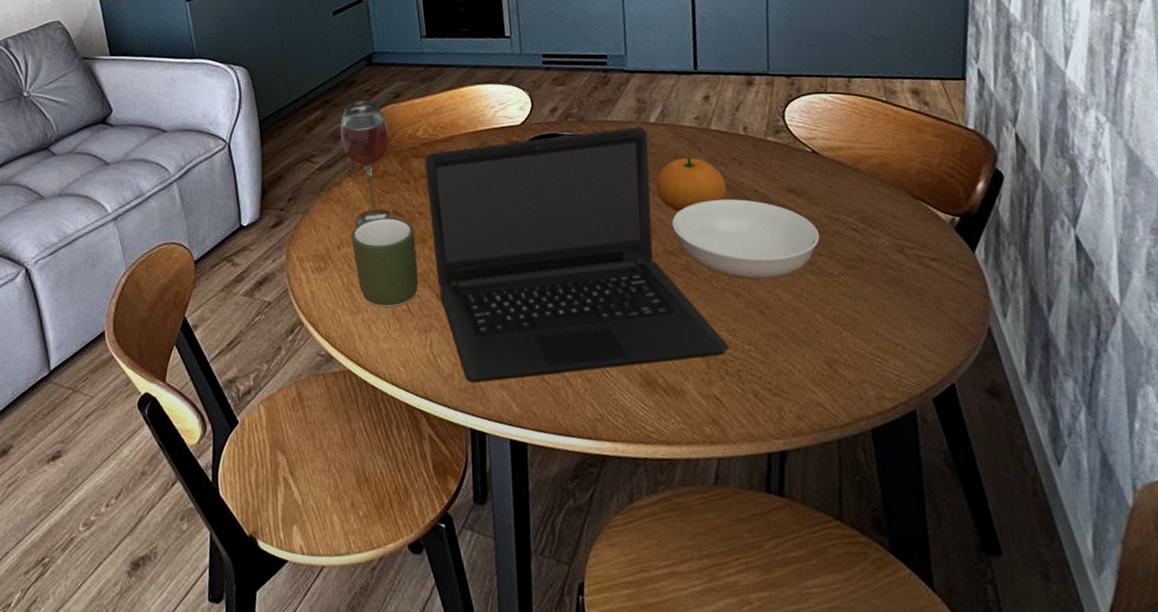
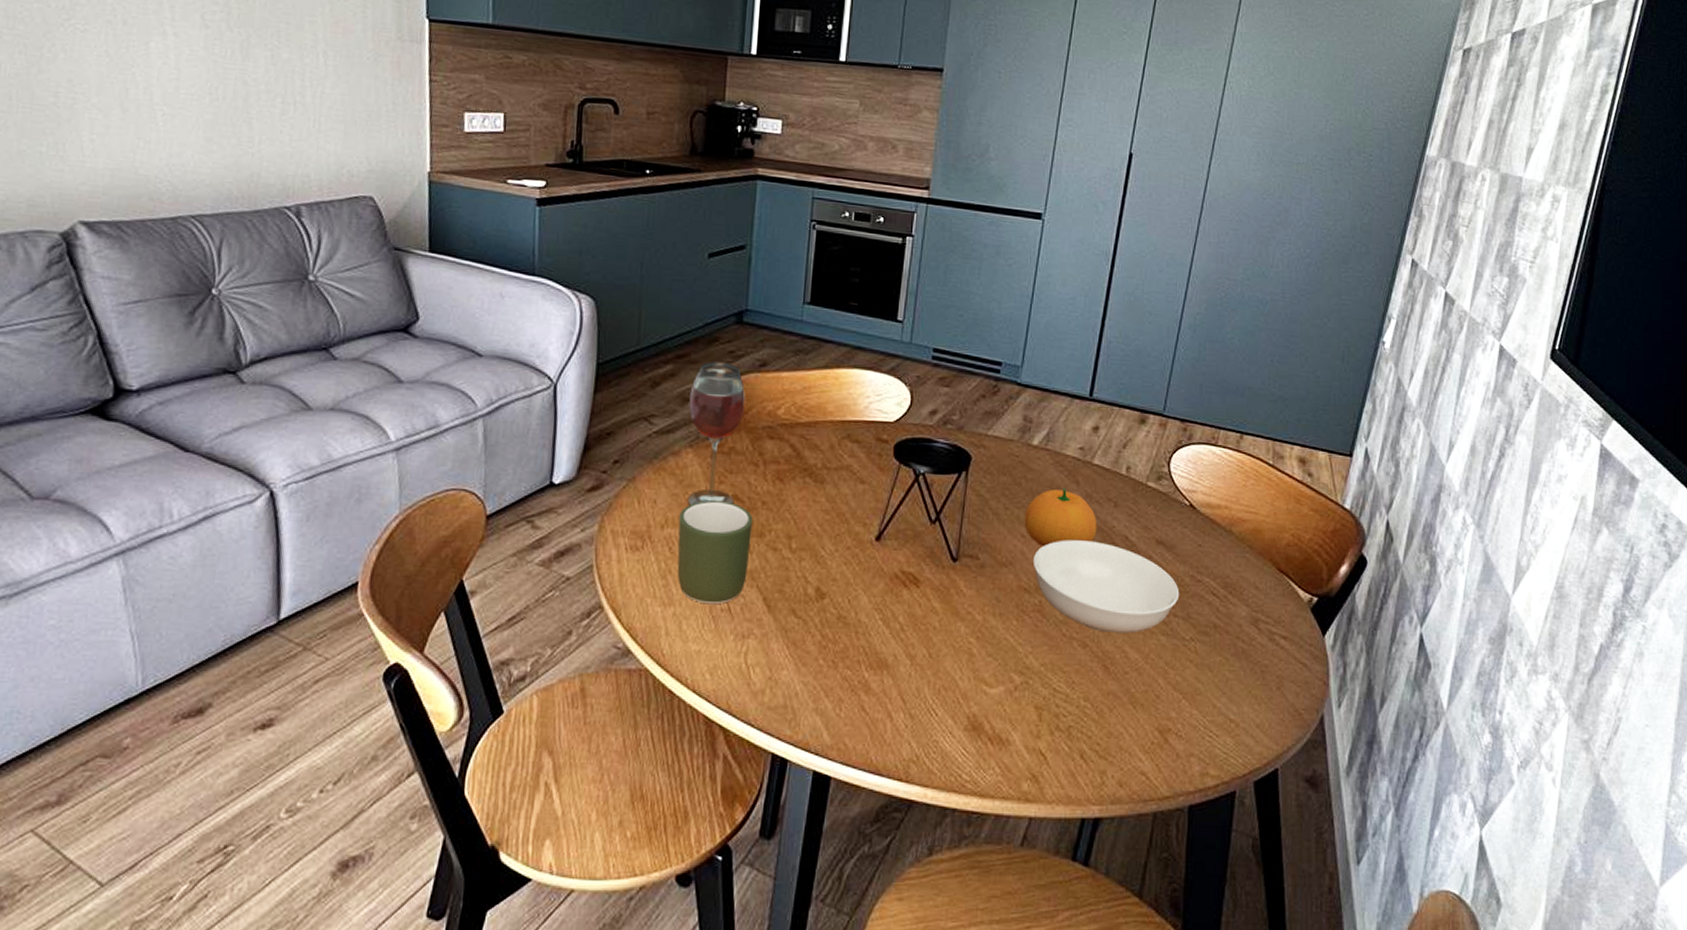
laptop: present [424,126,729,383] -> none [767,436,1065,708]

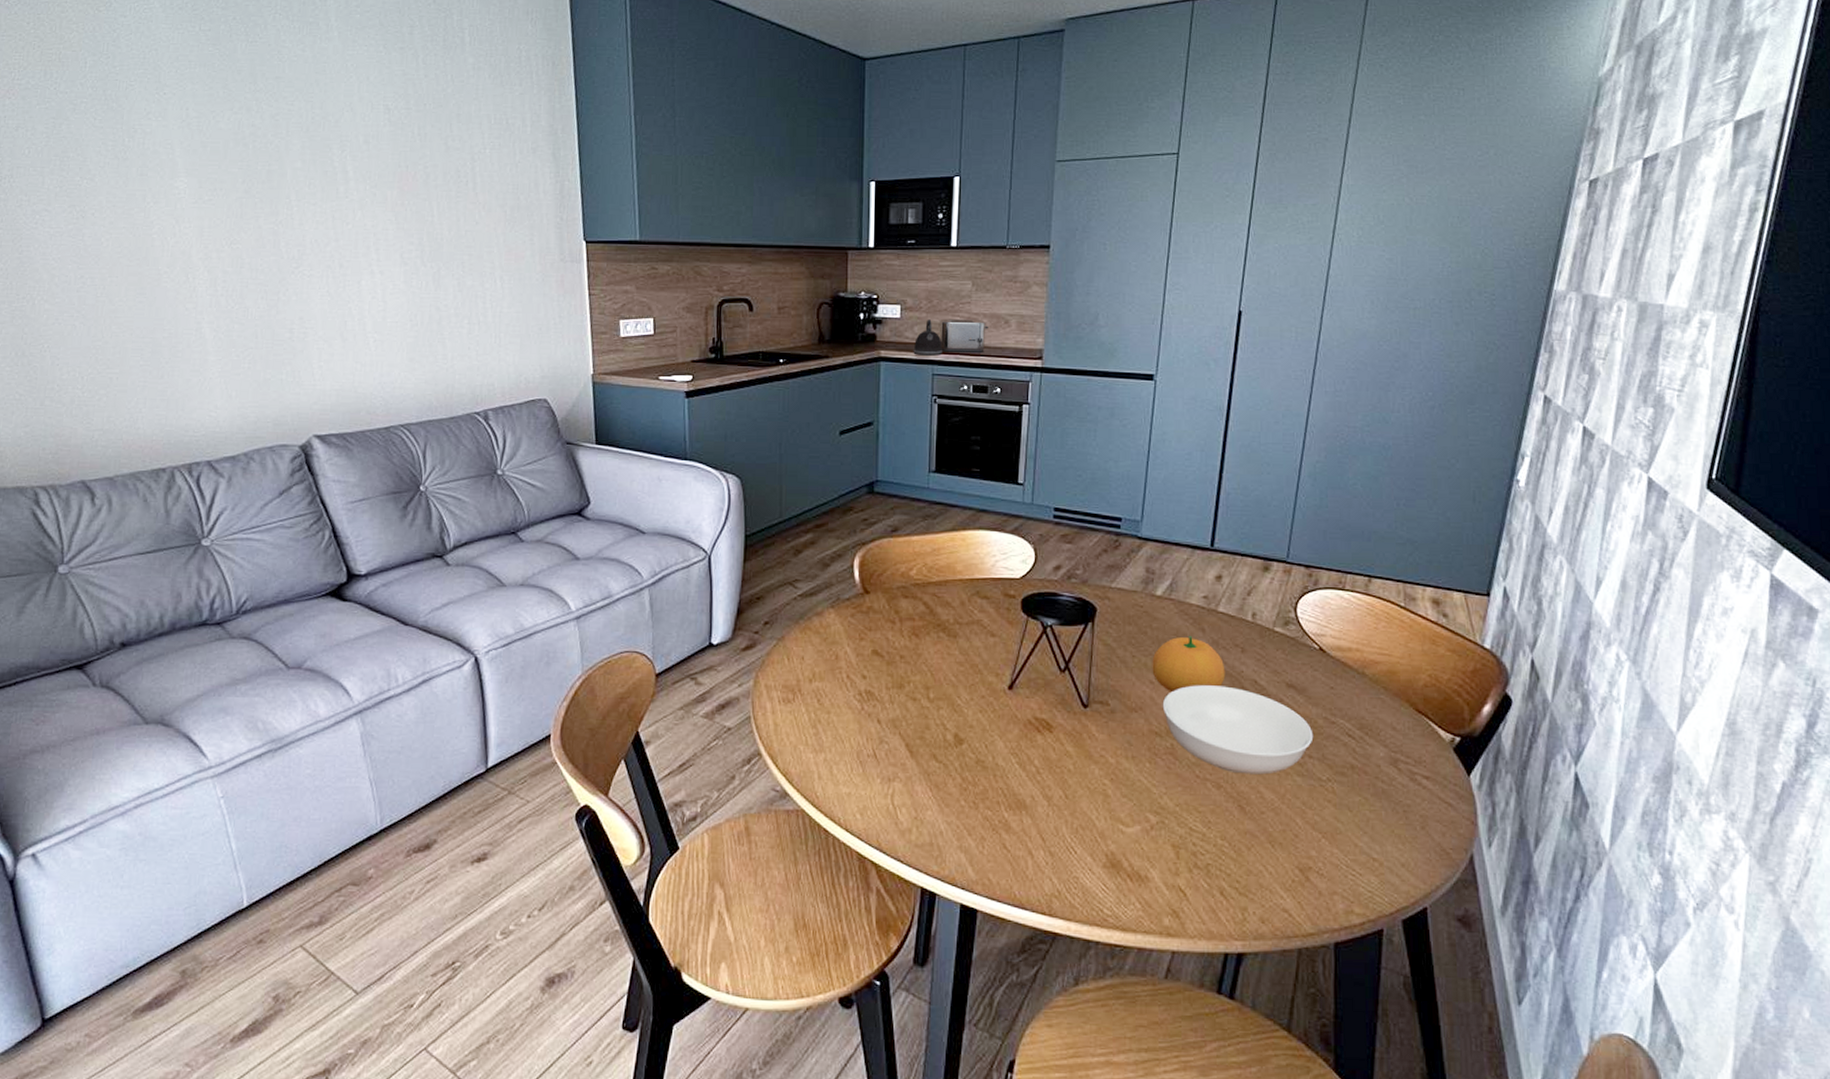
mug: present [677,500,753,605] -> none [825,656,892,751]
wineglass: present [688,361,746,506] -> none [829,529,880,661]
kettle: none [793,138,825,179] -> present [913,319,942,357]
toaster: none [821,138,875,179] -> present [938,318,989,354]

